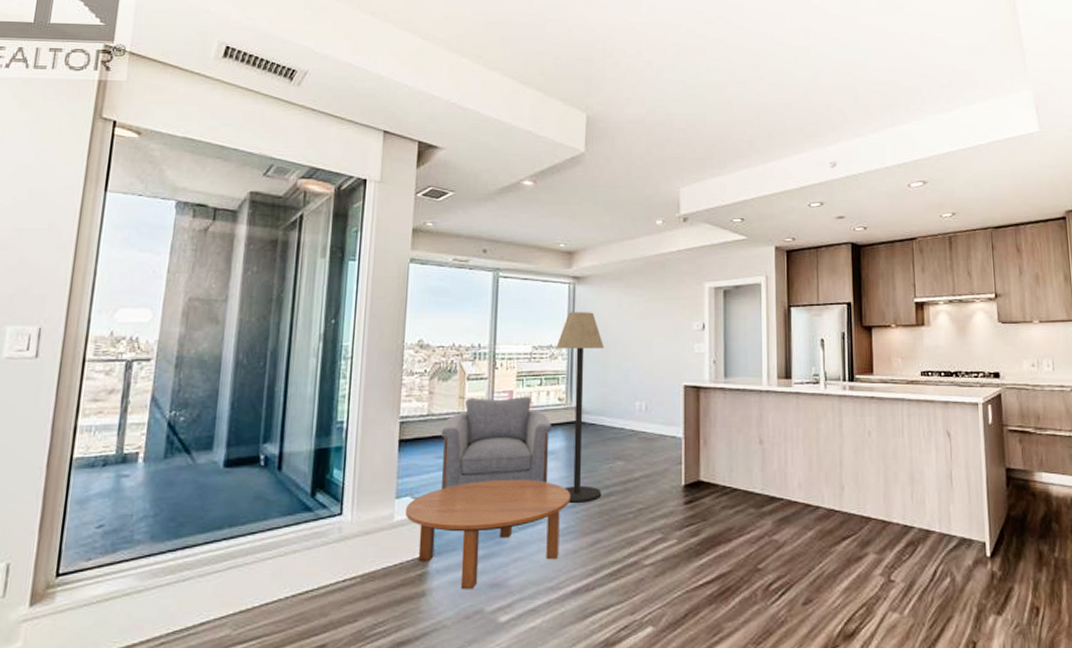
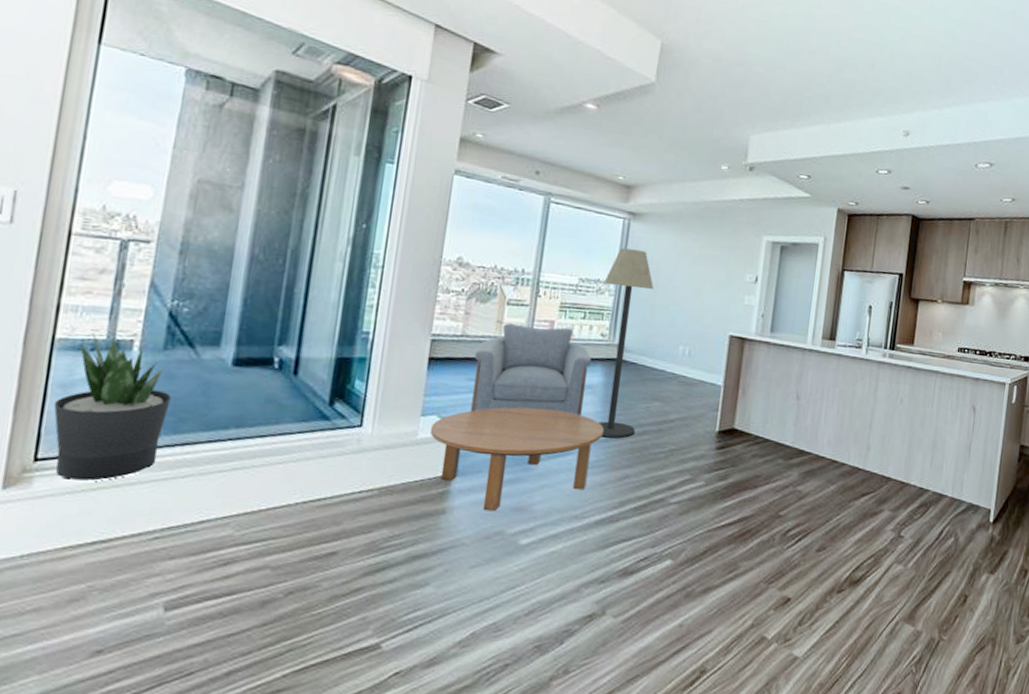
planter: none [72,449,172,593] -> present [53,332,171,482]

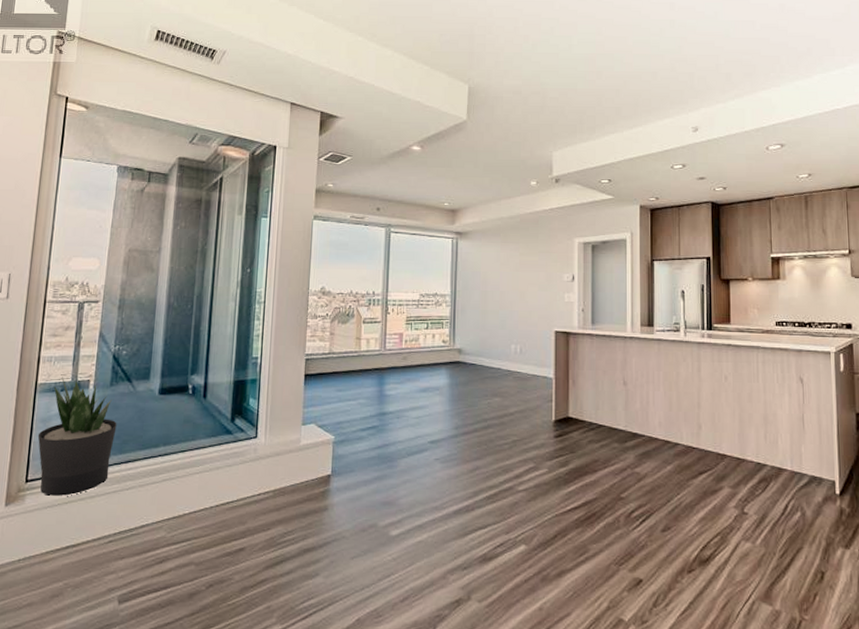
coffee table: present [429,407,604,512] -> none [310,411,453,506]
armchair: present [470,323,591,416] -> none [340,338,436,419]
floor lamp: present [598,248,654,439] -> none [441,264,484,434]

